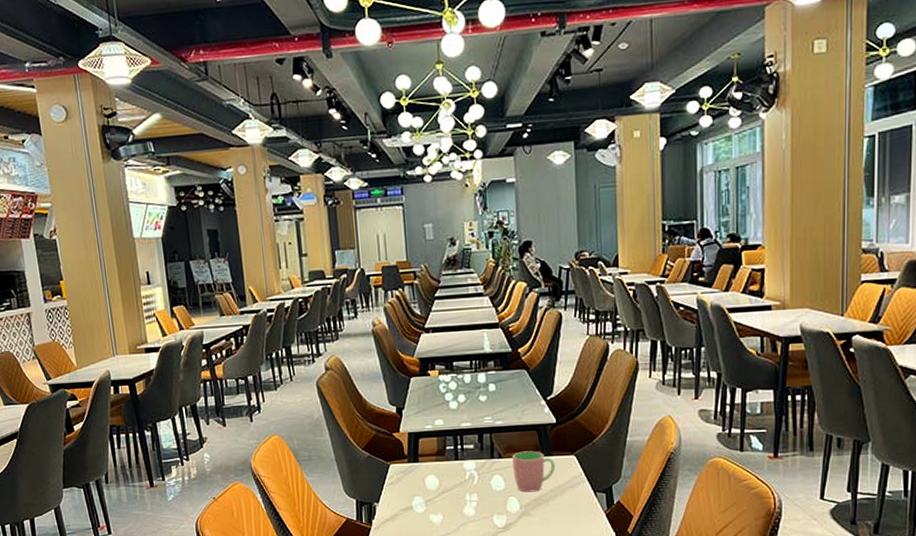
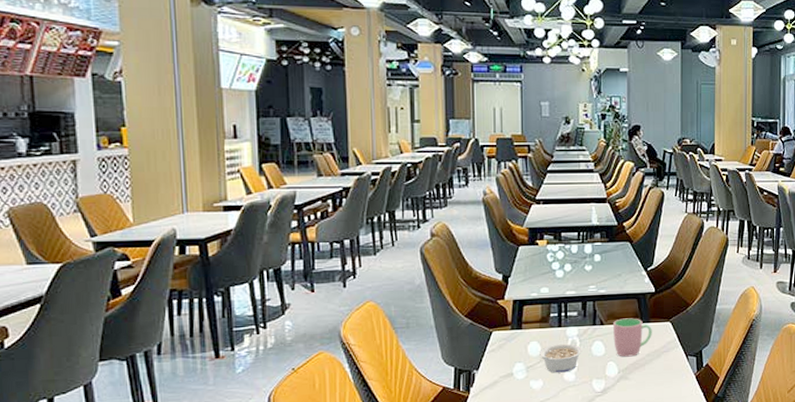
legume: none [437,477,481,507] -> present [540,343,582,373]

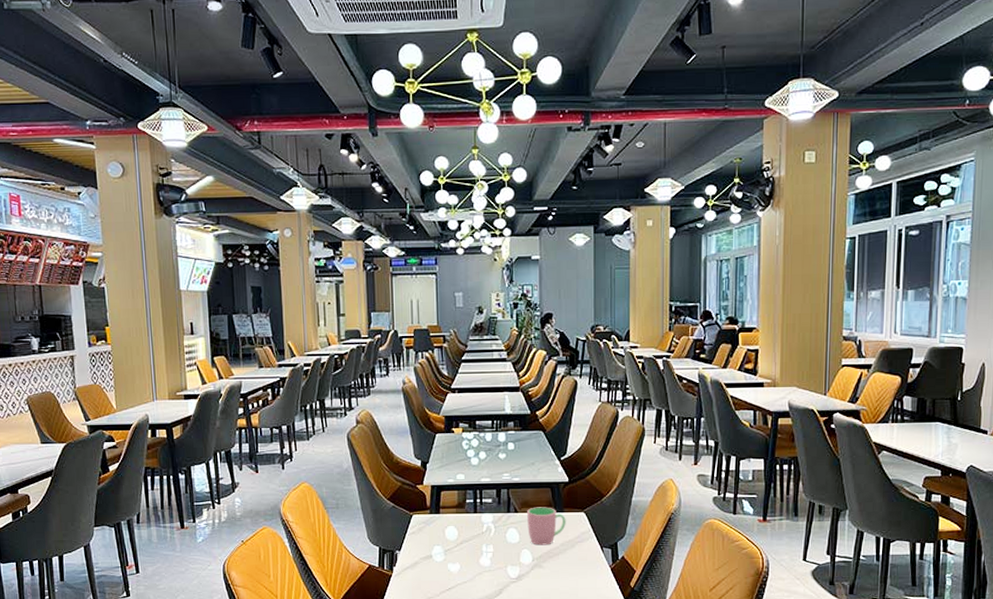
legume: present [540,343,582,373] -> none [456,529,497,558]

